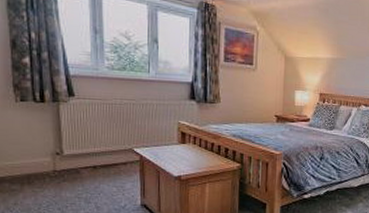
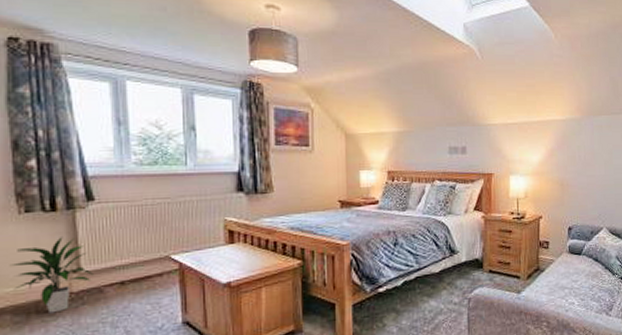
indoor plant: none [8,124,72,186] -> present [9,237,93,314]

